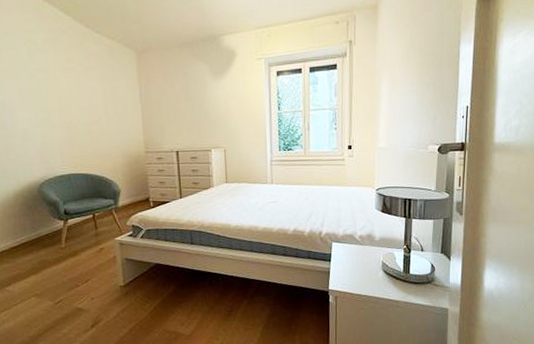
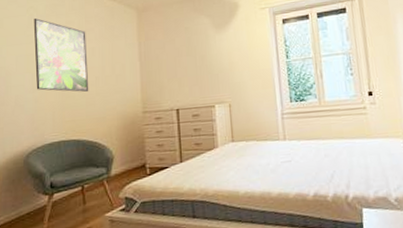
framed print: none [32,52,94,131] -> present [33,18,89,93]

